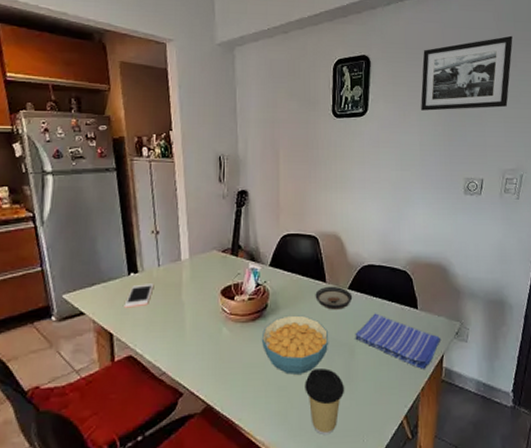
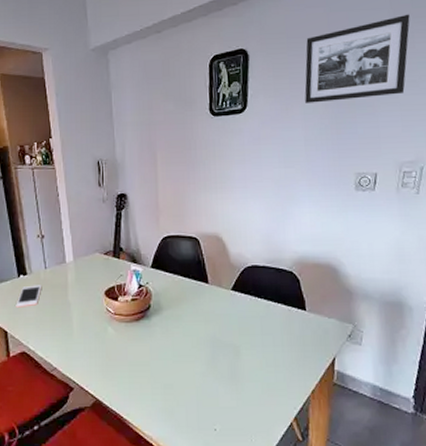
cereal bowl: present [261,315,328,375] -> none [145,316,213,373]
coffee cup: present [305,368,345,435] -> none [190,368,231,432]
saucer: present [315,286,353,310] -> none [198,287,237,311]
dish towel: present [355,313,442,369] -> none [240,314,333,372]

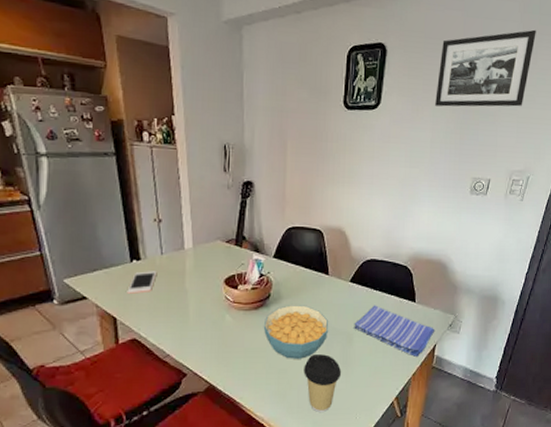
cereal bowl: none [145,316,213,373] -> present [263,305,328,359]
coffee cup: none [190,368,231,432] -> present [303,354,342,412]
dish towel: none [240,314,333,372] -> present [354,305,435,357]

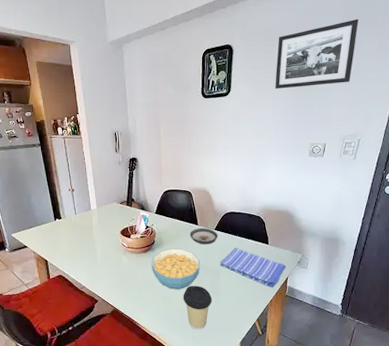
cell phone: present [127,271,157,294] -> none [53,226,73,243]
saucer: none [317,278,354,301] -> present [190,227,218,245]

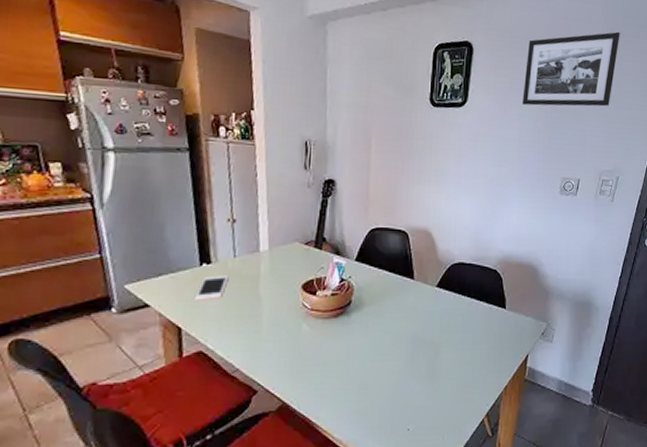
cell phone: none [53,226,73,243] -> present [194,275,229,301]
cereal bowl: present [151,248,200,289] -> none [343,312,413,373]
coffee cup: present [183,286,213,330] -> none [386,367,428,433]
saucer: present [190,227,218,245] -> none [402,283,441,308]
dish towel: present [220,247,287,287] -> none [441,312,527,368]

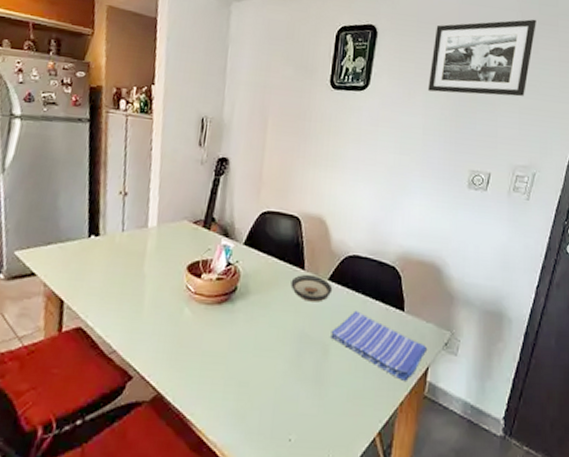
cell phone: present [194,275,229,301] -> none [79,248,115,274]
saucer: none [402,283,441,308] -> present [290,274,333,302]
dish towel: none [441,312,527,368] -> present [331,310,428,381]

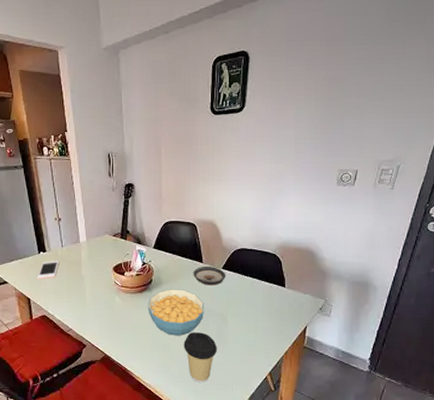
cell phone: none [79,248,115,274] -> present [37,261,60,279]
cereal bowl: none [225,302,301,371] -> present [147,289,204,336]
coffee cup: none [268,366,314,443] -> present [184,332,218,382]
dish towel: present [331,310,428,381] -> none [227,289,306,337]
picture frame: present [428,19,536,97] -> none [299,19,403,104]

